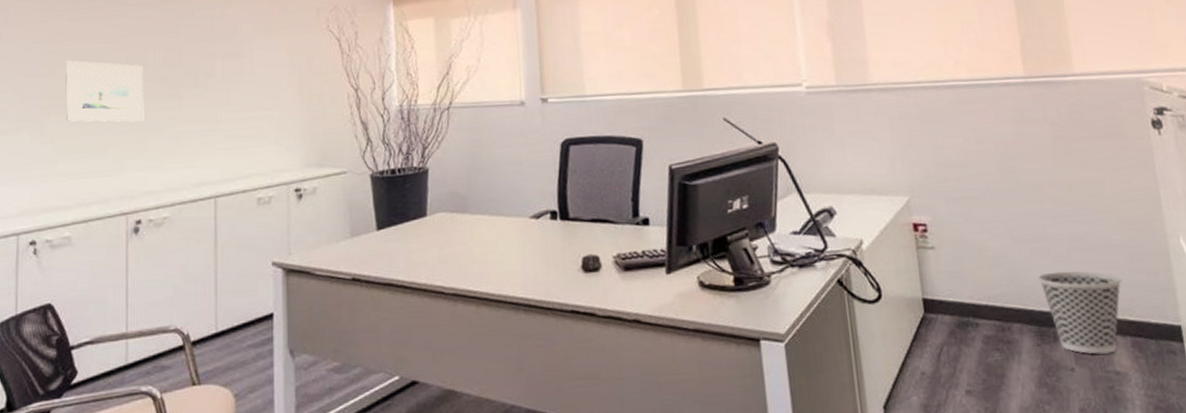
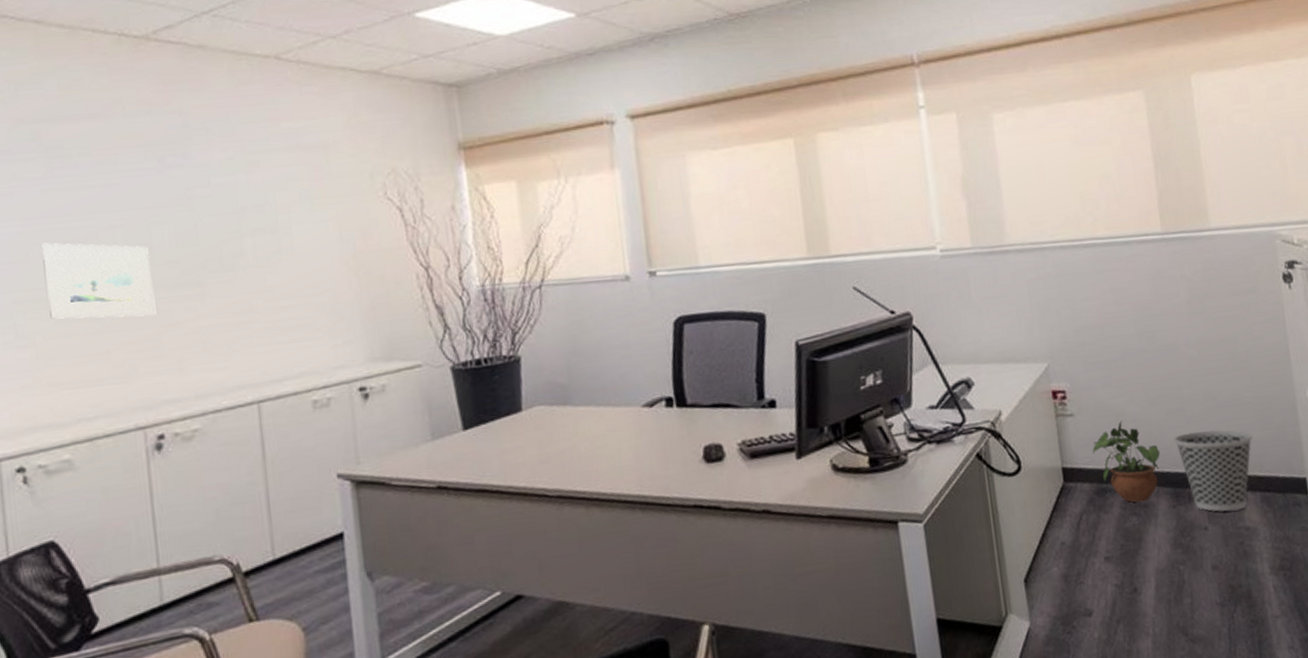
potted plant: none [953,256,1024,338] -> present [1092,421,1160,503]

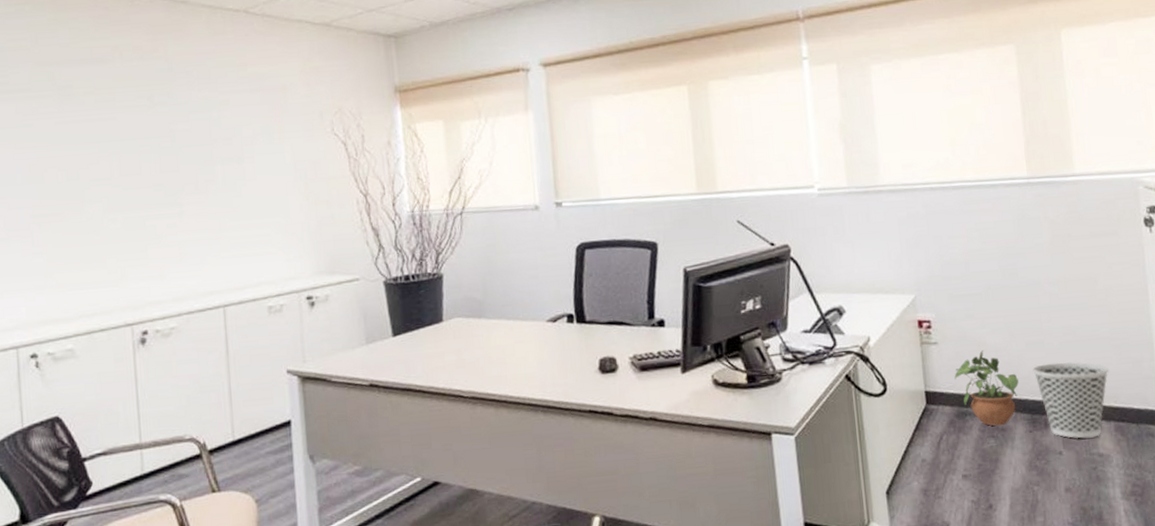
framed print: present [41,242,156,319] -> none [54,167,143,231]

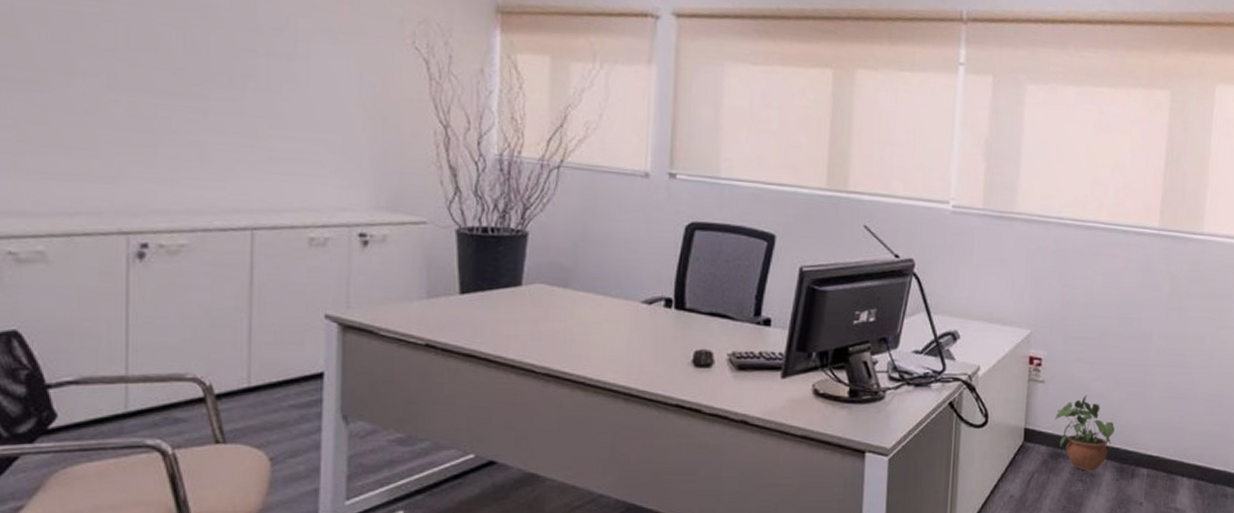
wastebasket: present [1033,362,1109,439] -> none [1130,416,1199,492]

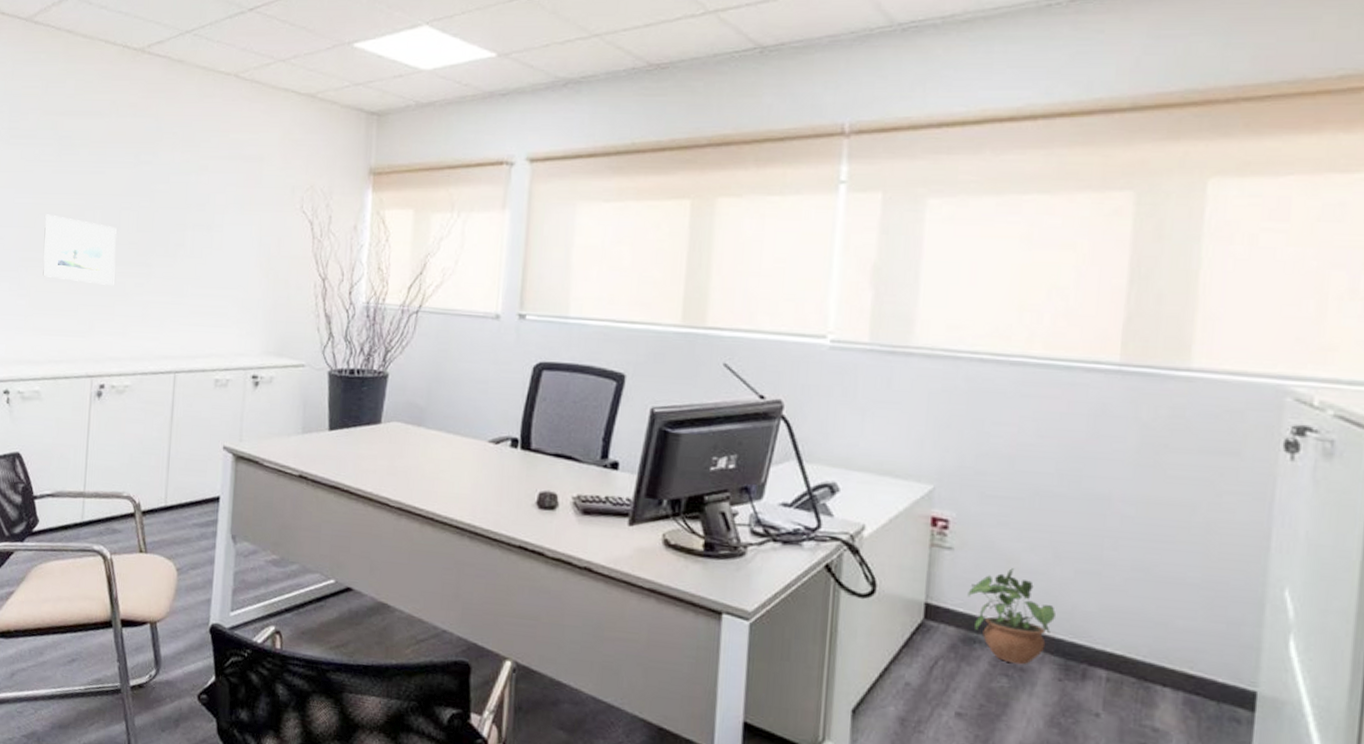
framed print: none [35,21,154,120] -> present [43,214,117,285]

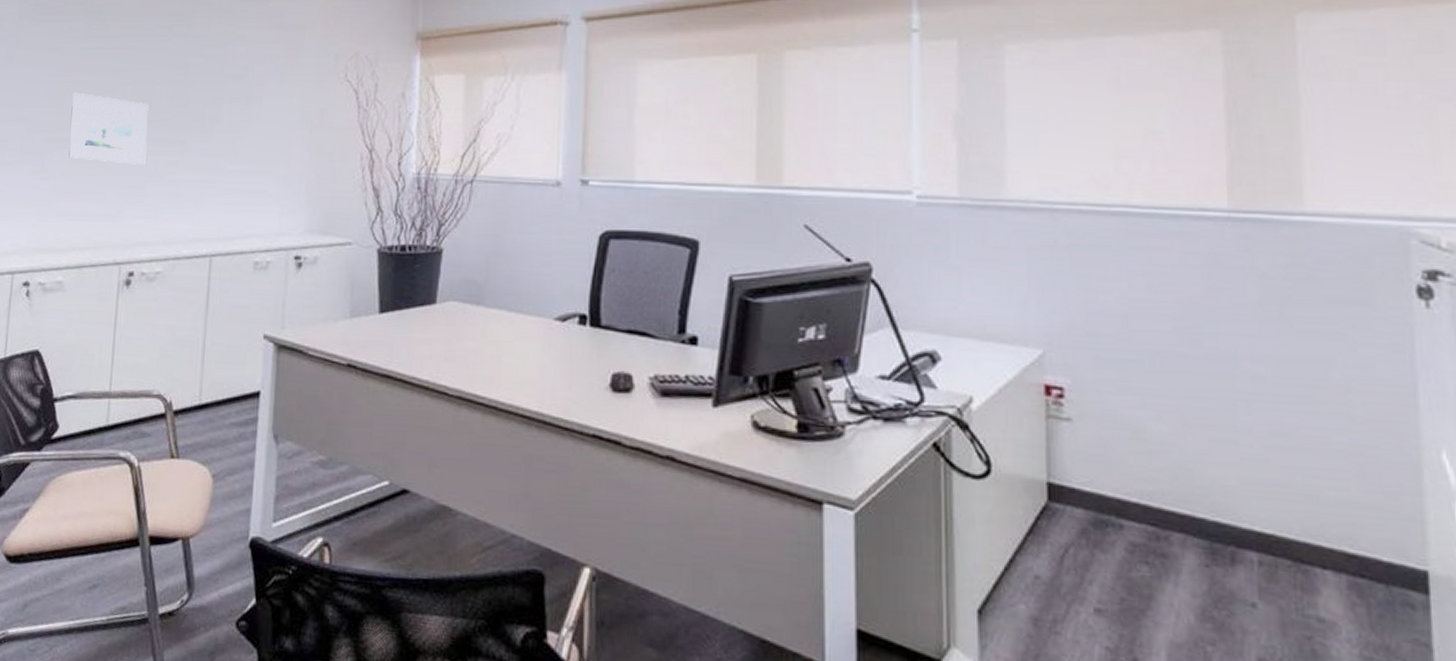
potted plant: present [967,568,1056,665] -> none [1093,439,1193,550]

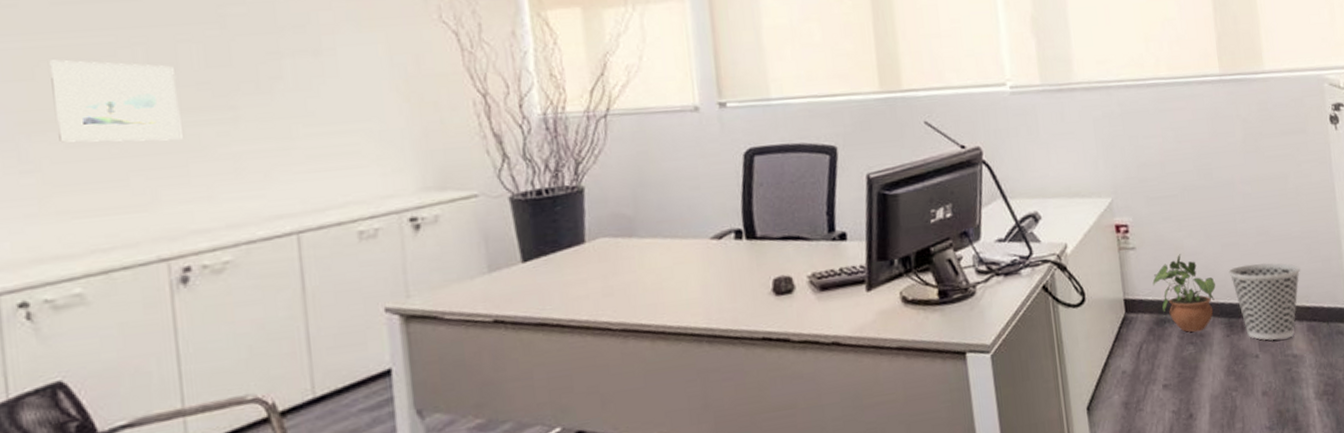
potted plant: none [1093,439,1193,550] -> present [1152,254,1216,332]
wastebasket: none [1217,473,1343,592] -> present [1229,263,1301,341]

